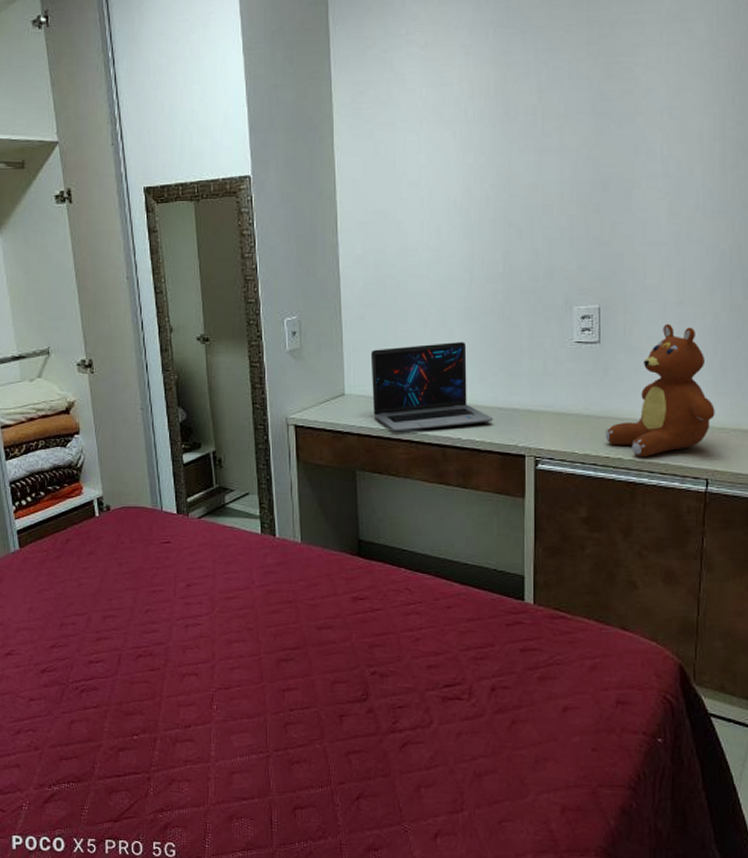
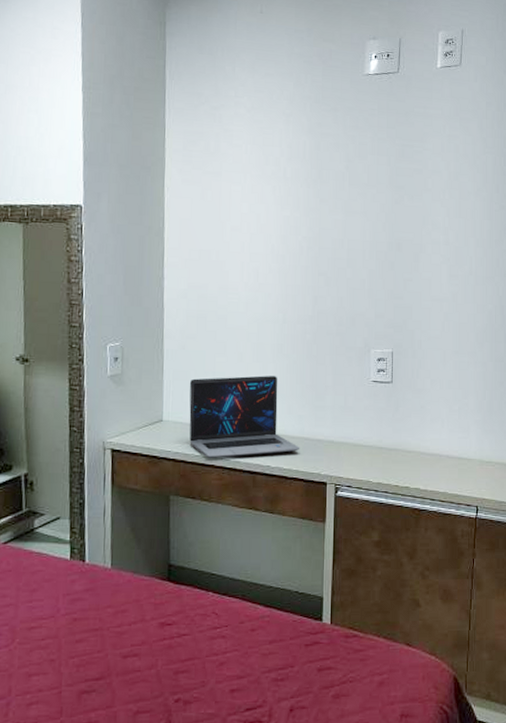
teddy bear: present [605,323,715,456] -> none [395,369,483,486]

